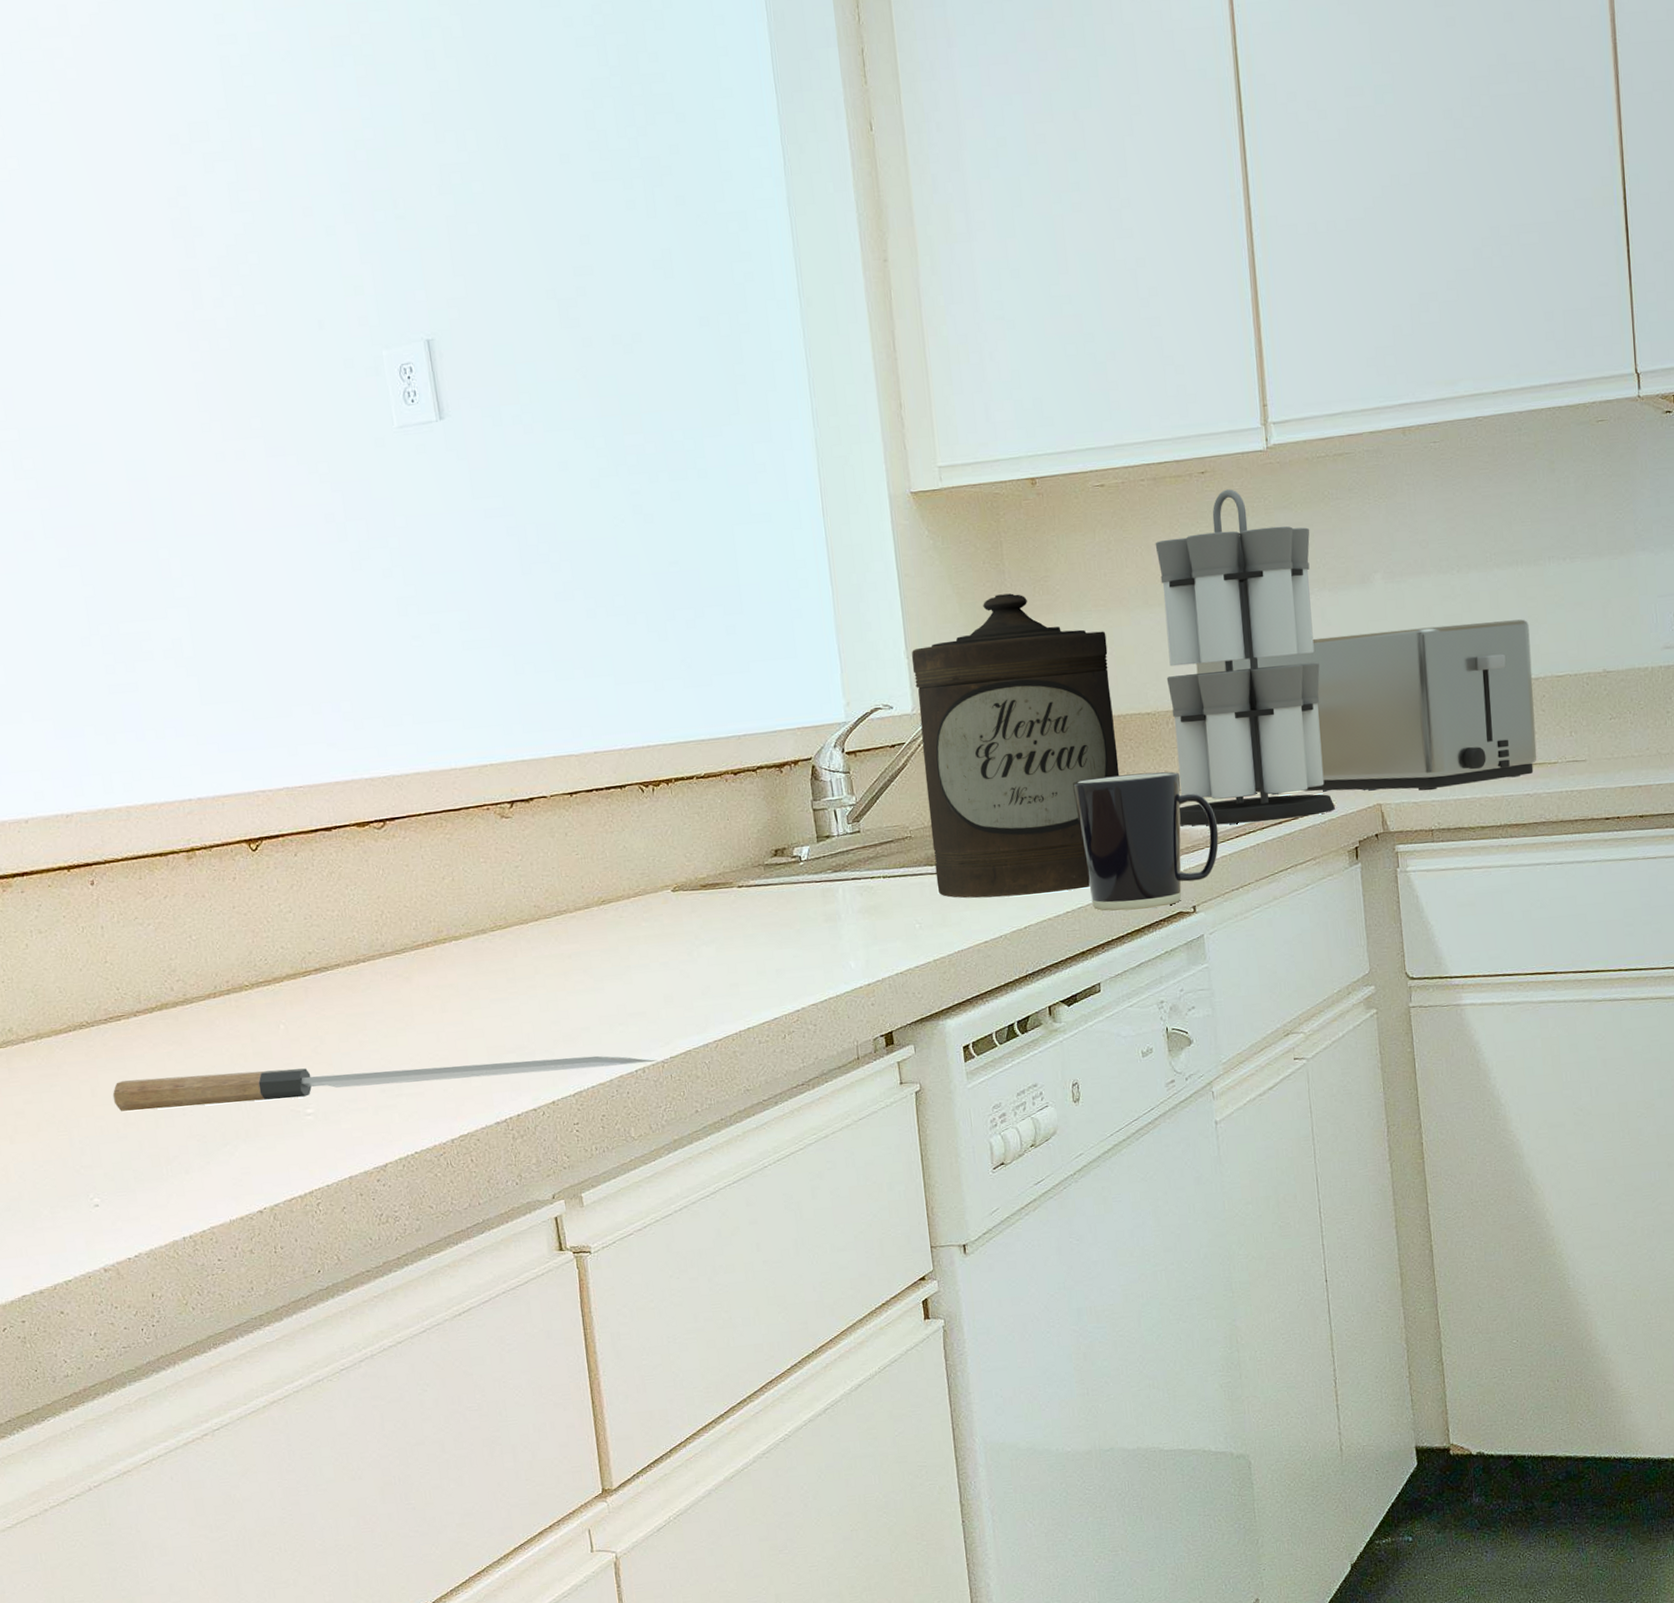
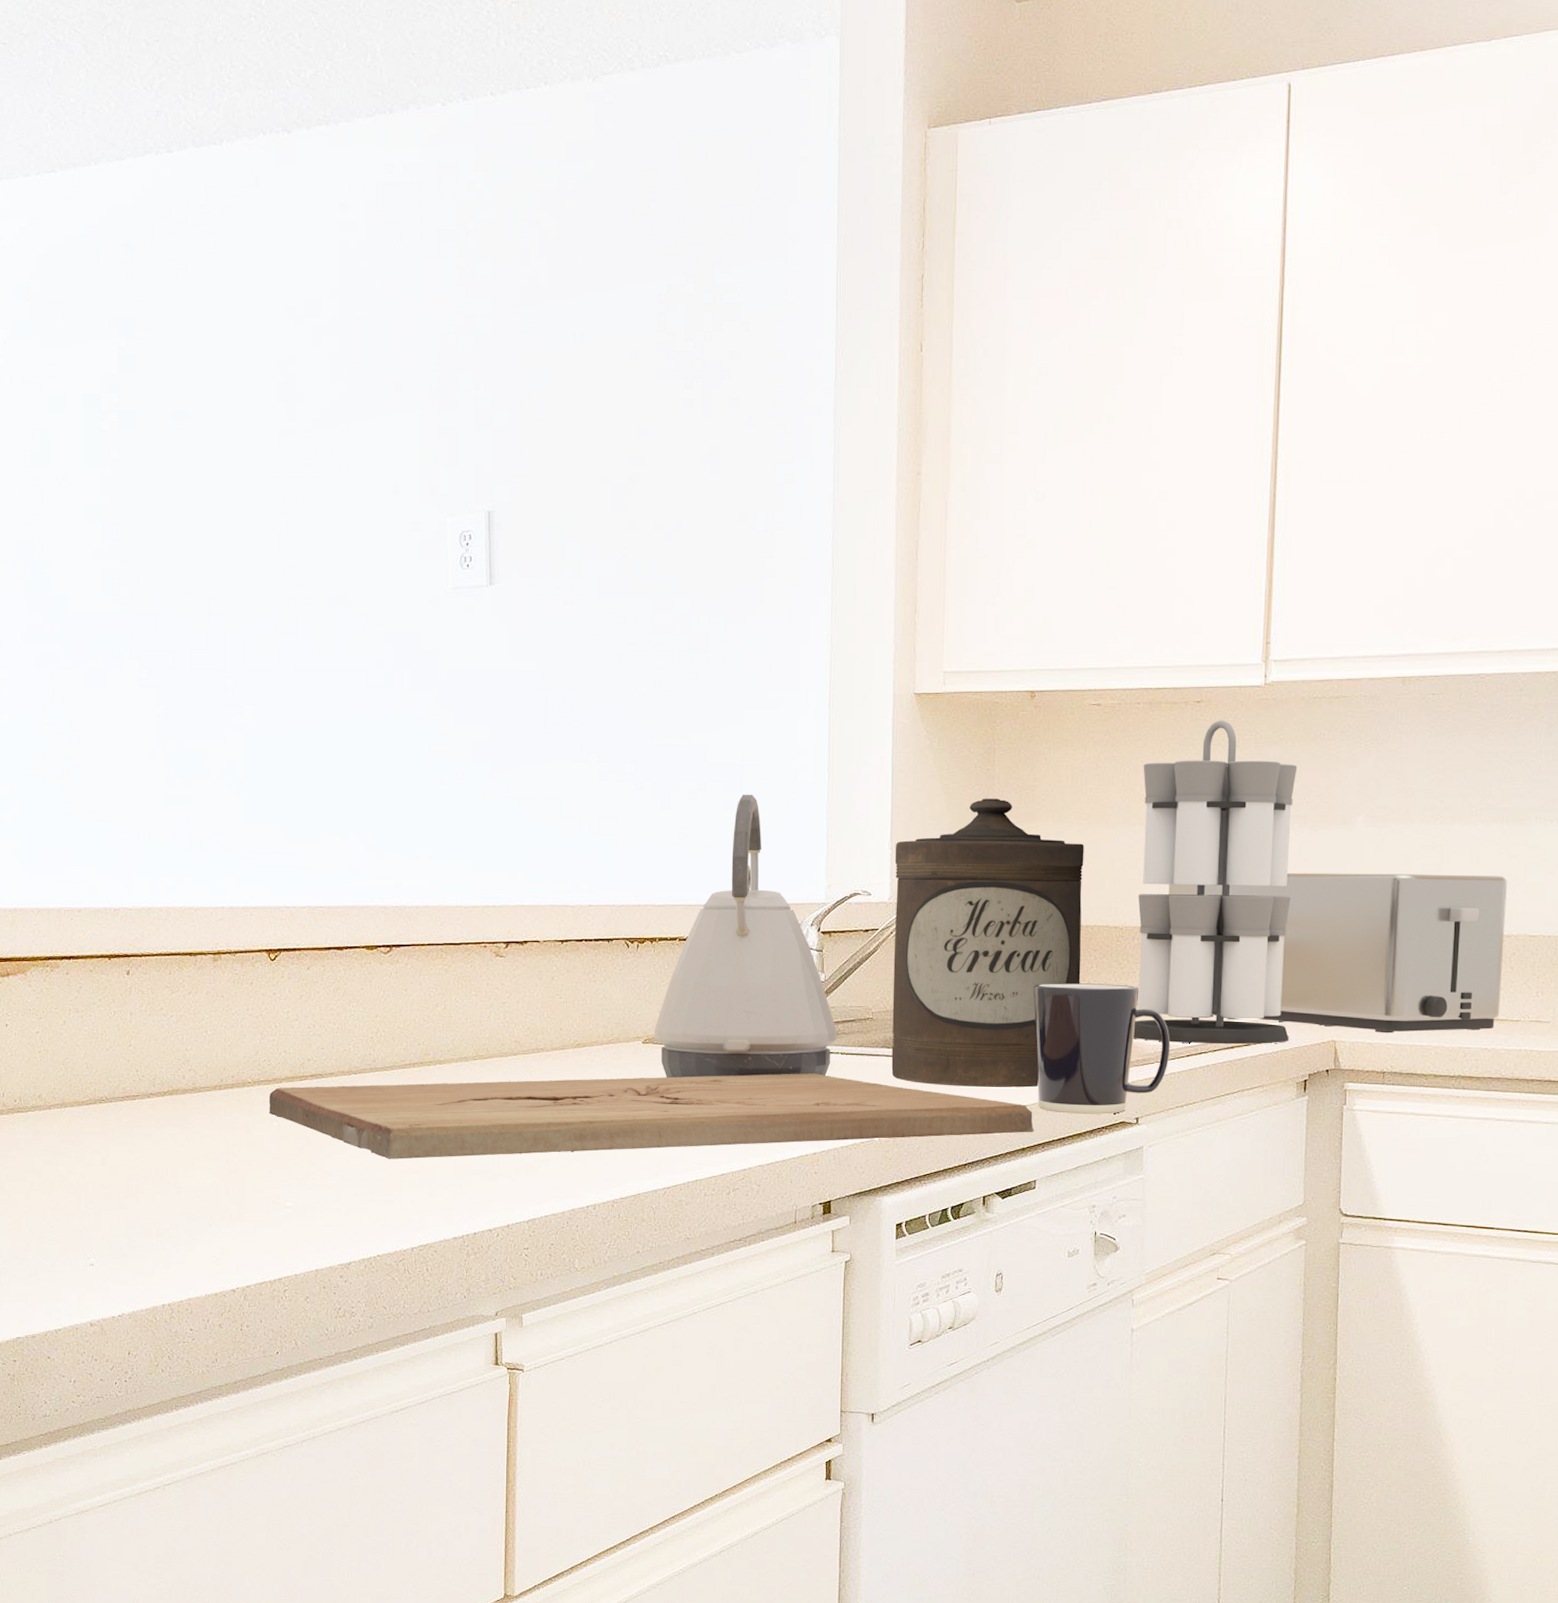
kitchen knife: present [112,1055,658,1111] -> none [119,1154,609,1201]
cutting board: none [271,900,1093,1049] -> present [268,1073,1035,1159]
kettle: none [682,615,877,925] -> present [654,794,837,1078]

